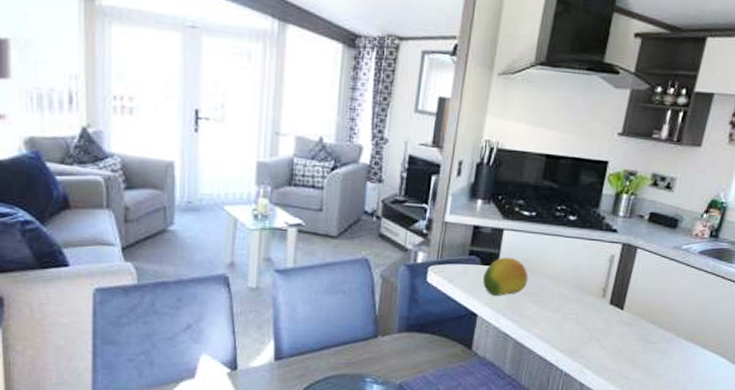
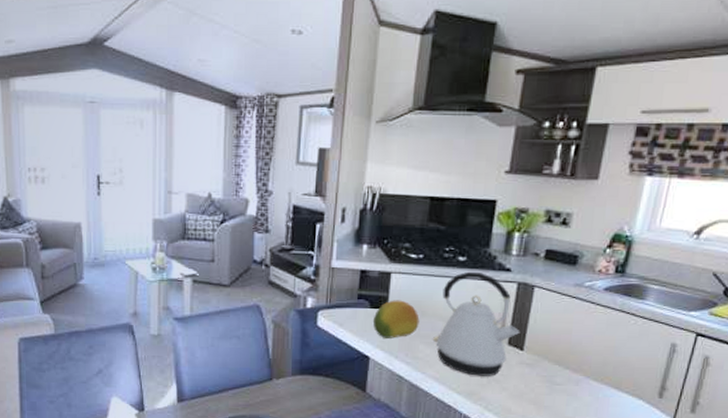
kettle: none [539,230,622,335] -> present [432,271,520,376]

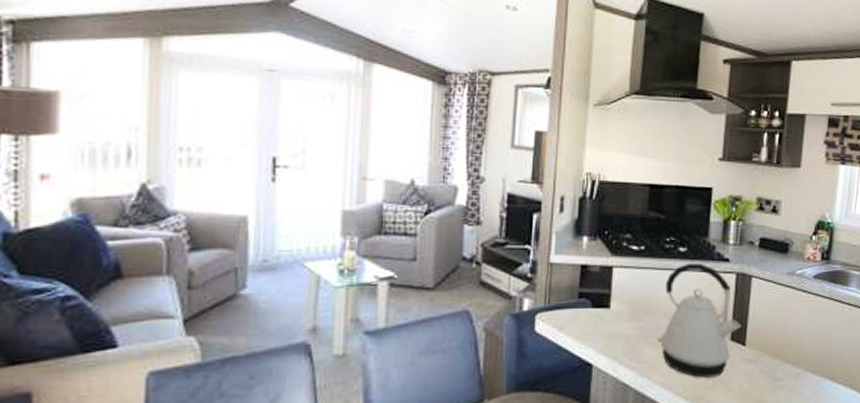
fruit: present [372,300,420,338] -> none [595,297,643,342]

